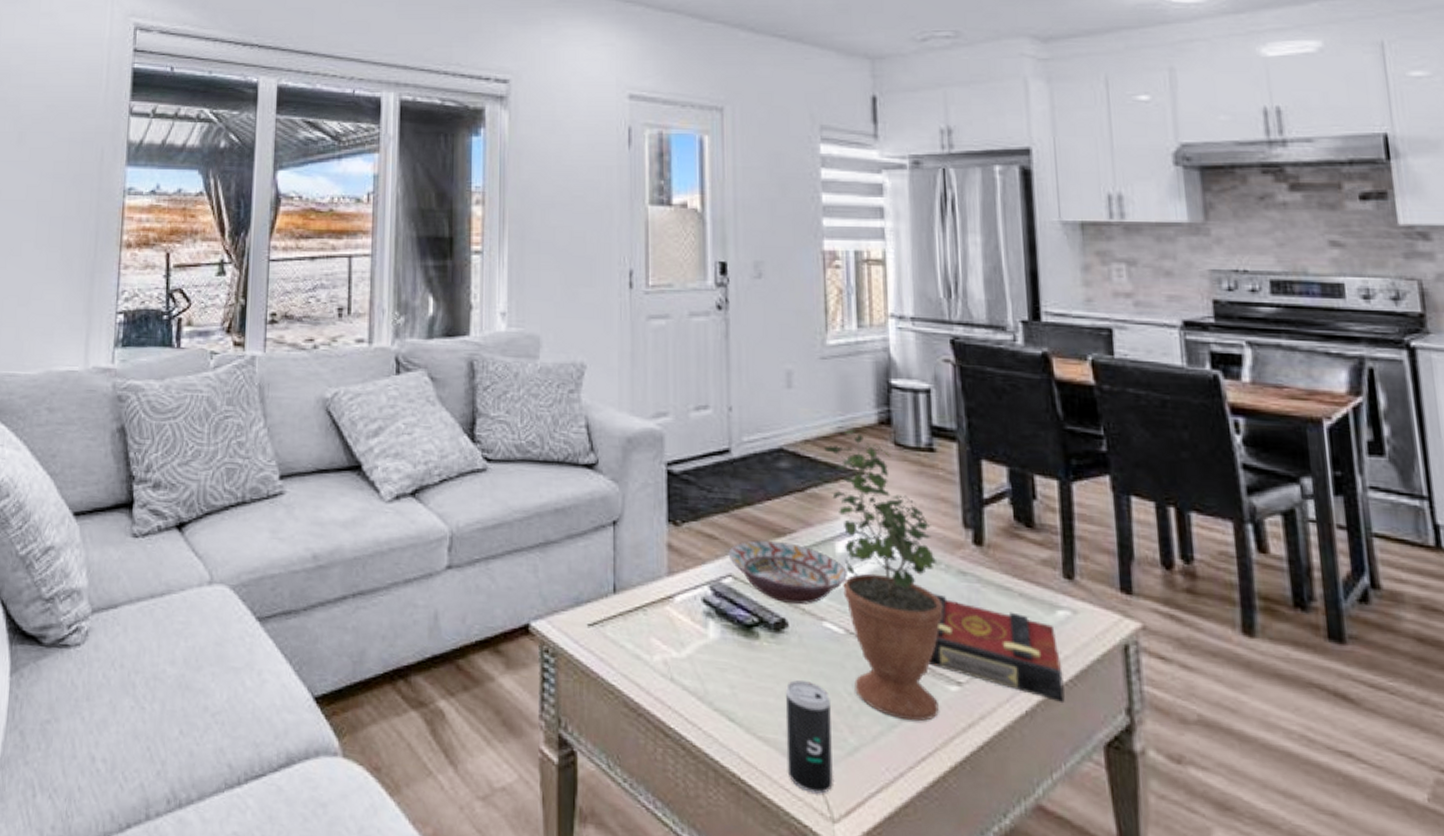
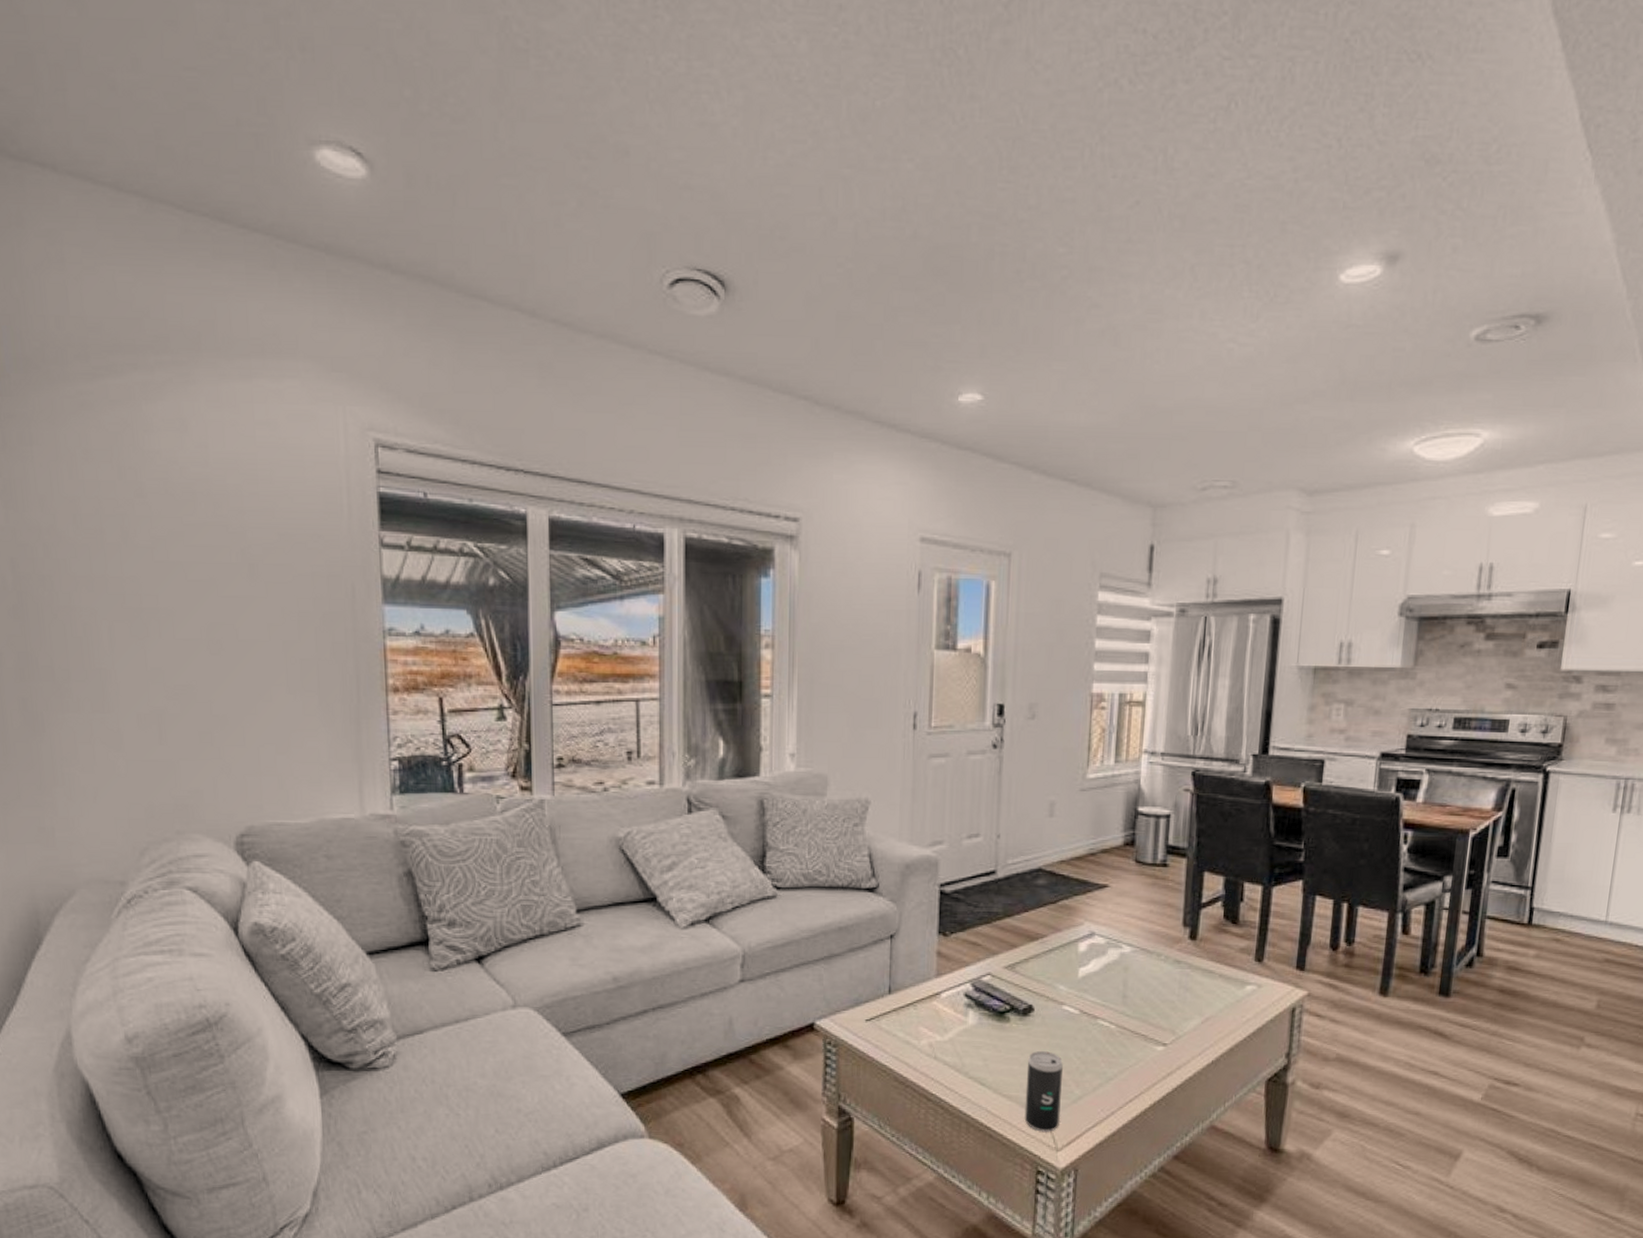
decorative bowl: present [728,540,847,604] -> none [988,944,1086,993]
potted plant: present [824,430,944,722] -> none [1076,851,1159,1075]
book: present [928,593,1065,702] -> none [1143,979,1244,1052]

